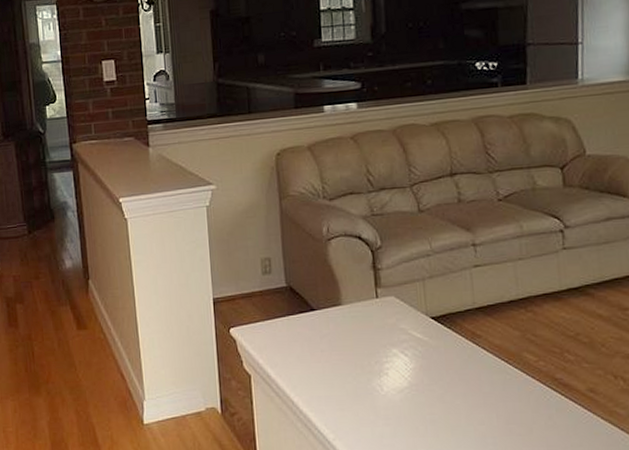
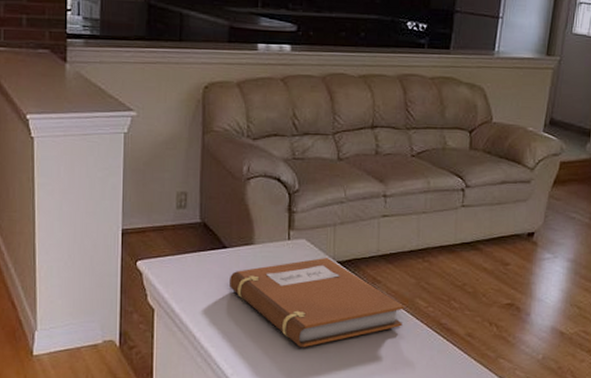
notebook: none [320,313,511,409] -> present [228,257,404,347]

